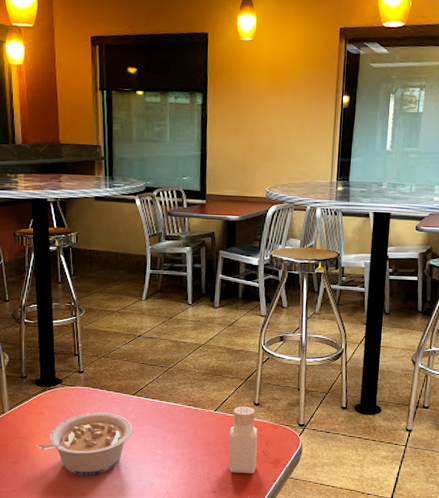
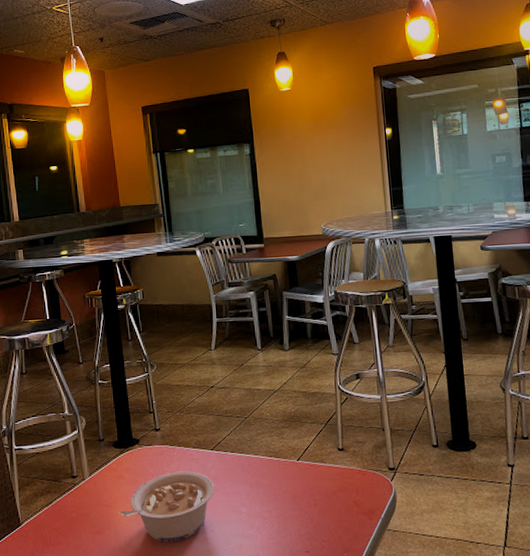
pepper shaker: present [228,406,258,474] -> none [316,452,349,529]

